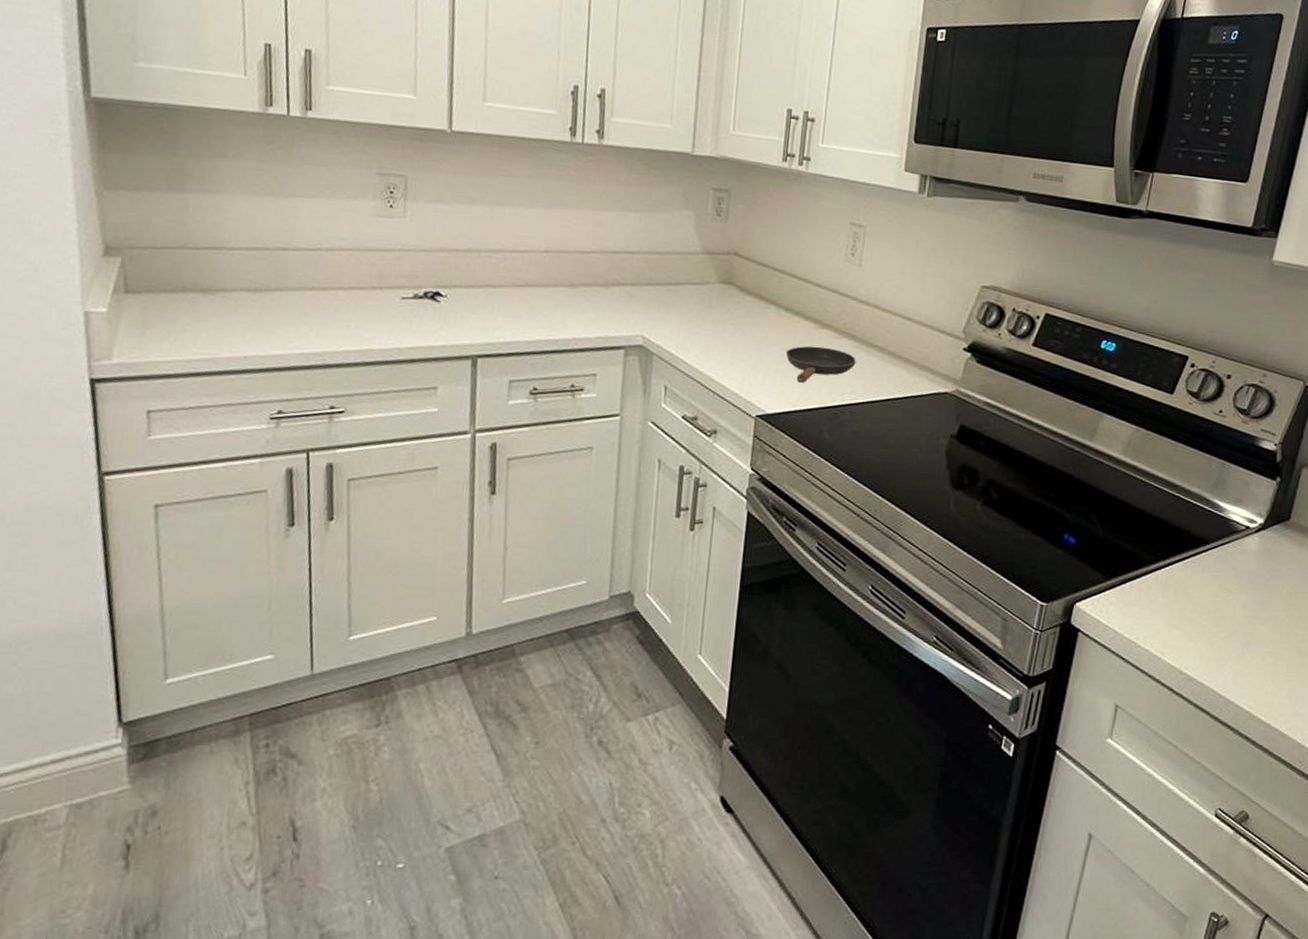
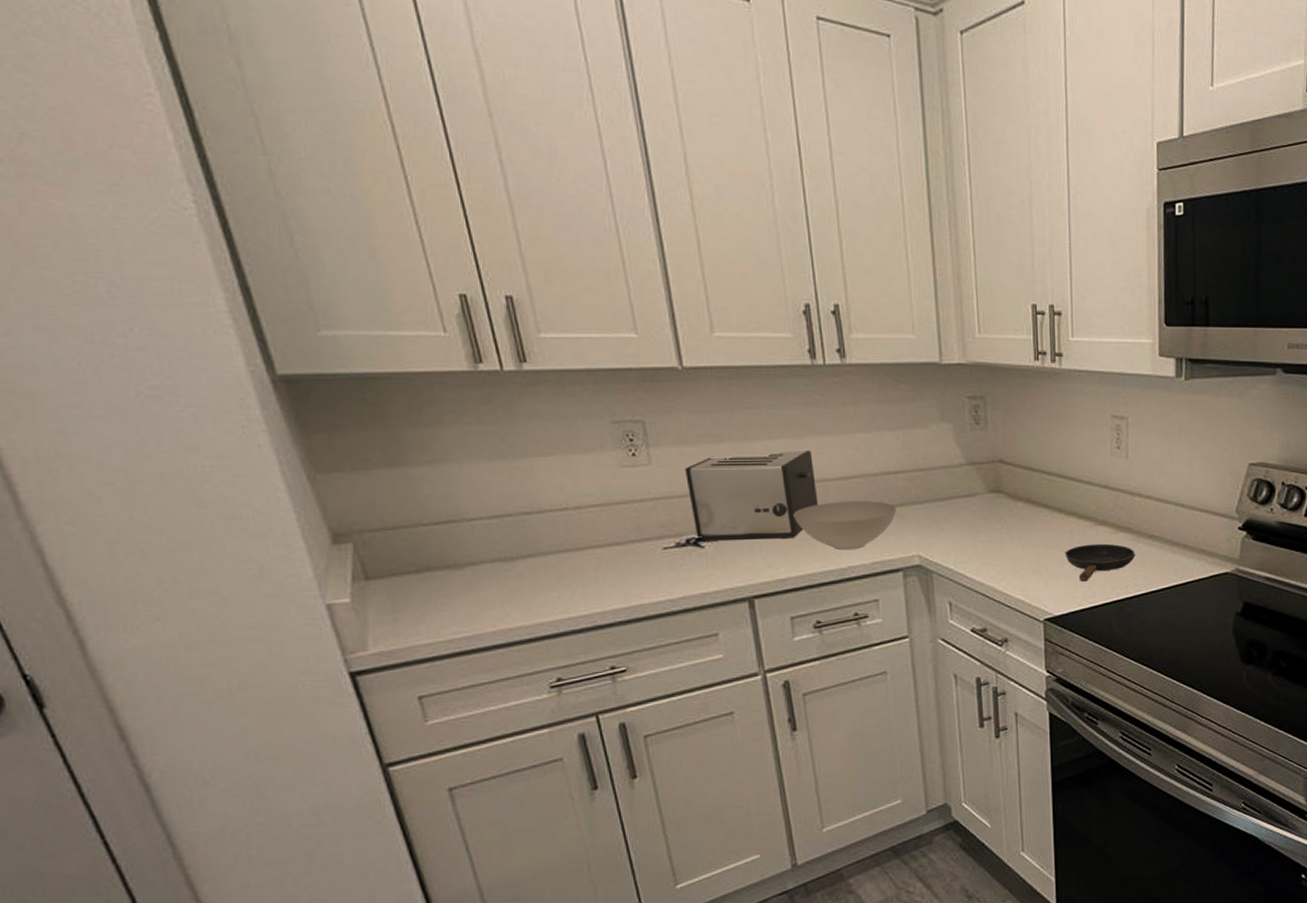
toaster: none [434,216,557,305] -> present [685,451,819,542]
bowl: none [529,273,628,323] -> present [793,501,896,551]

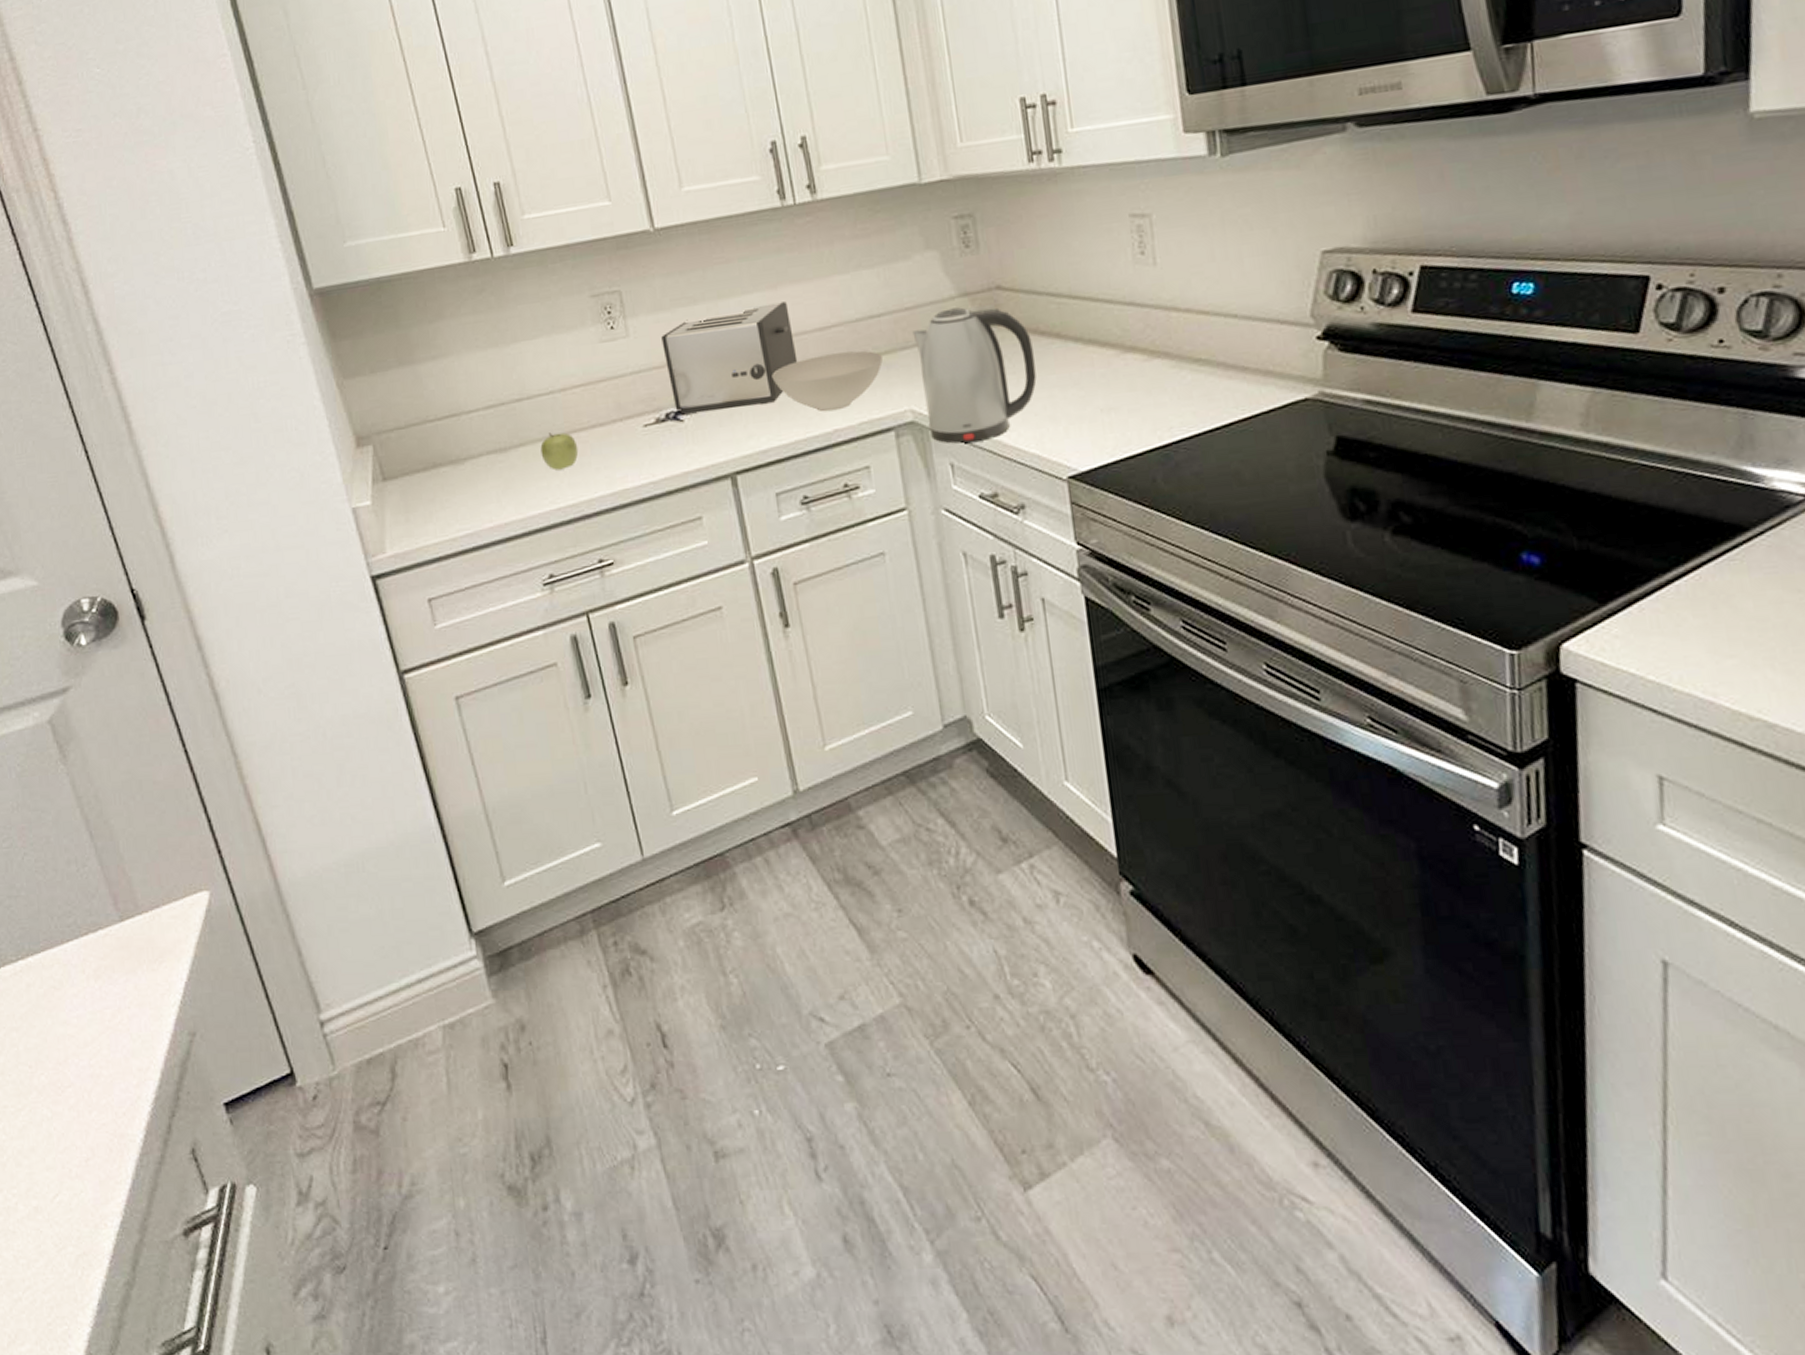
fruit: none [551,547,593,583] -> present [540,432,579,471]
kettle: none [924,474,1026,587] -> present [912,307,1037,444]
frying pan: present [1065,543,1135,583] -> none [1086,374,1179,427]

